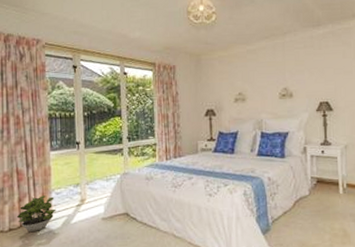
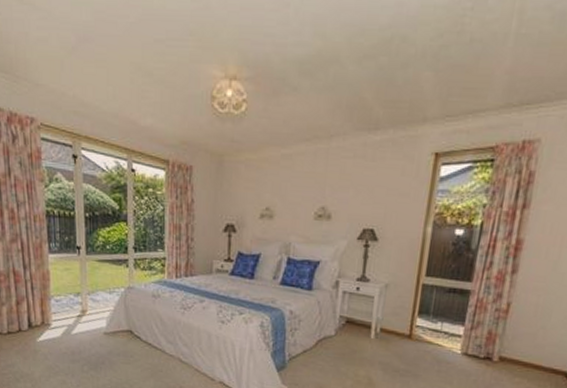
potted plant: present [16,195,56,232] -> none [15,301,56,338]

